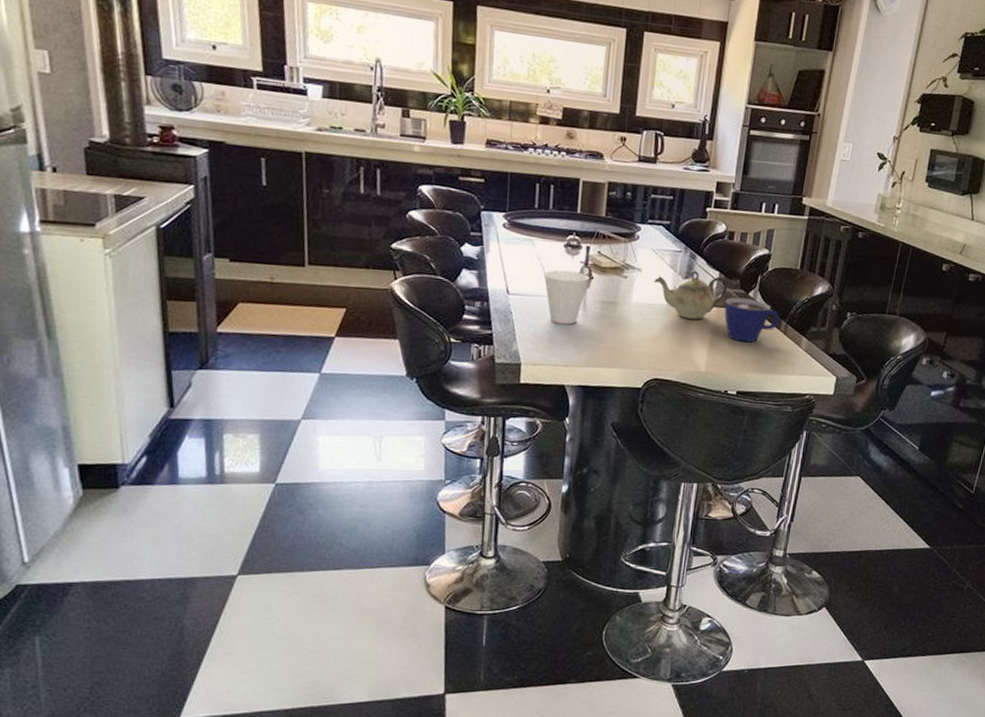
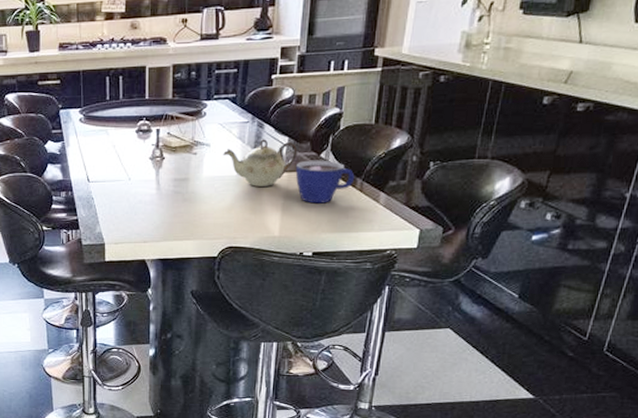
cup: present [543,270,589,325] -> none [119,154,161,204]

